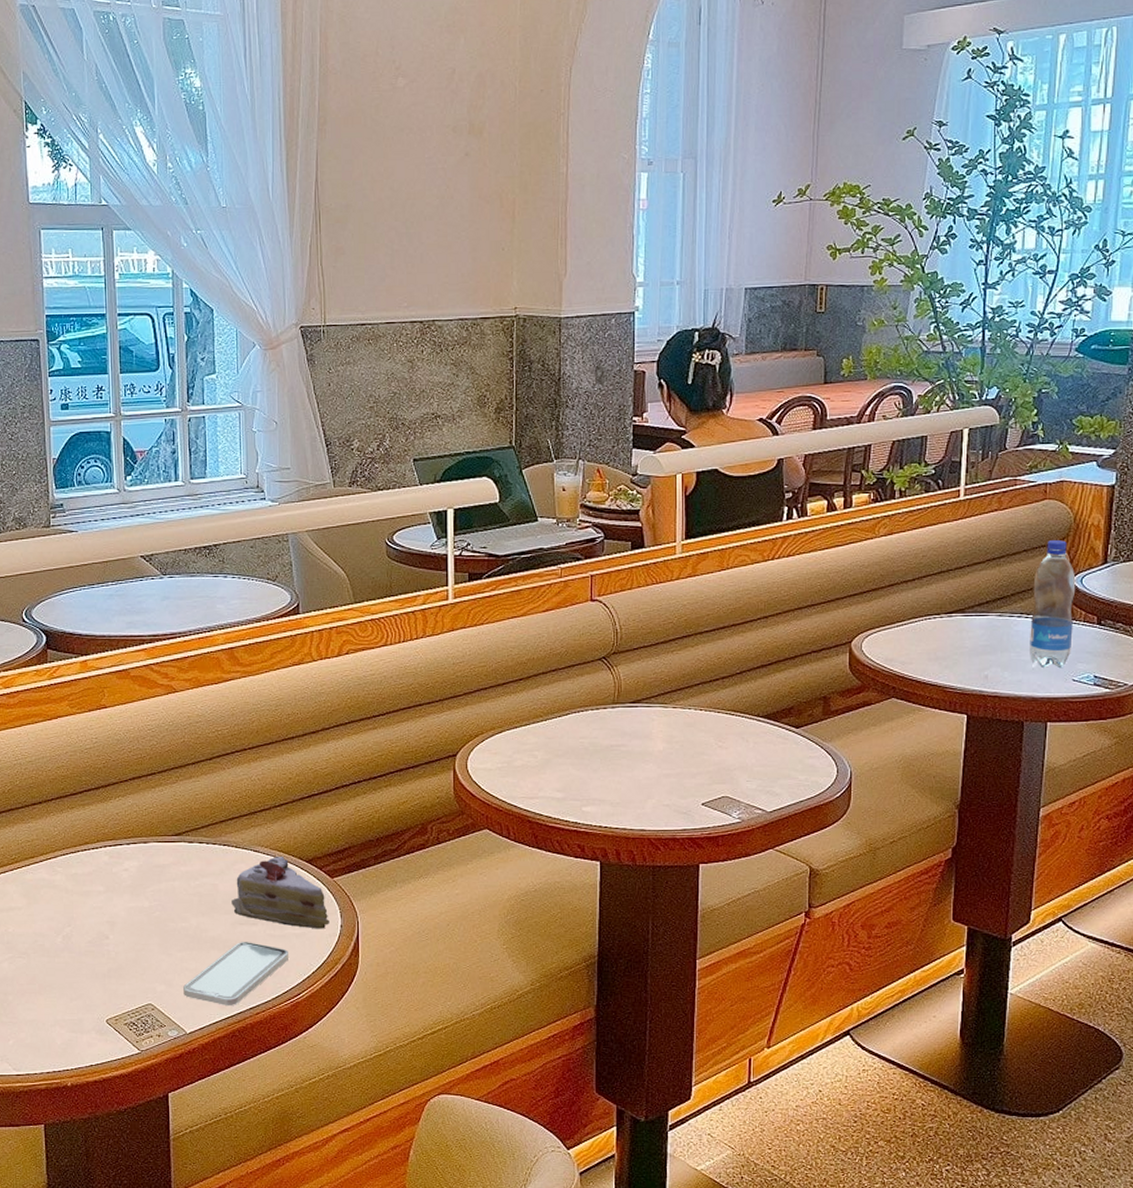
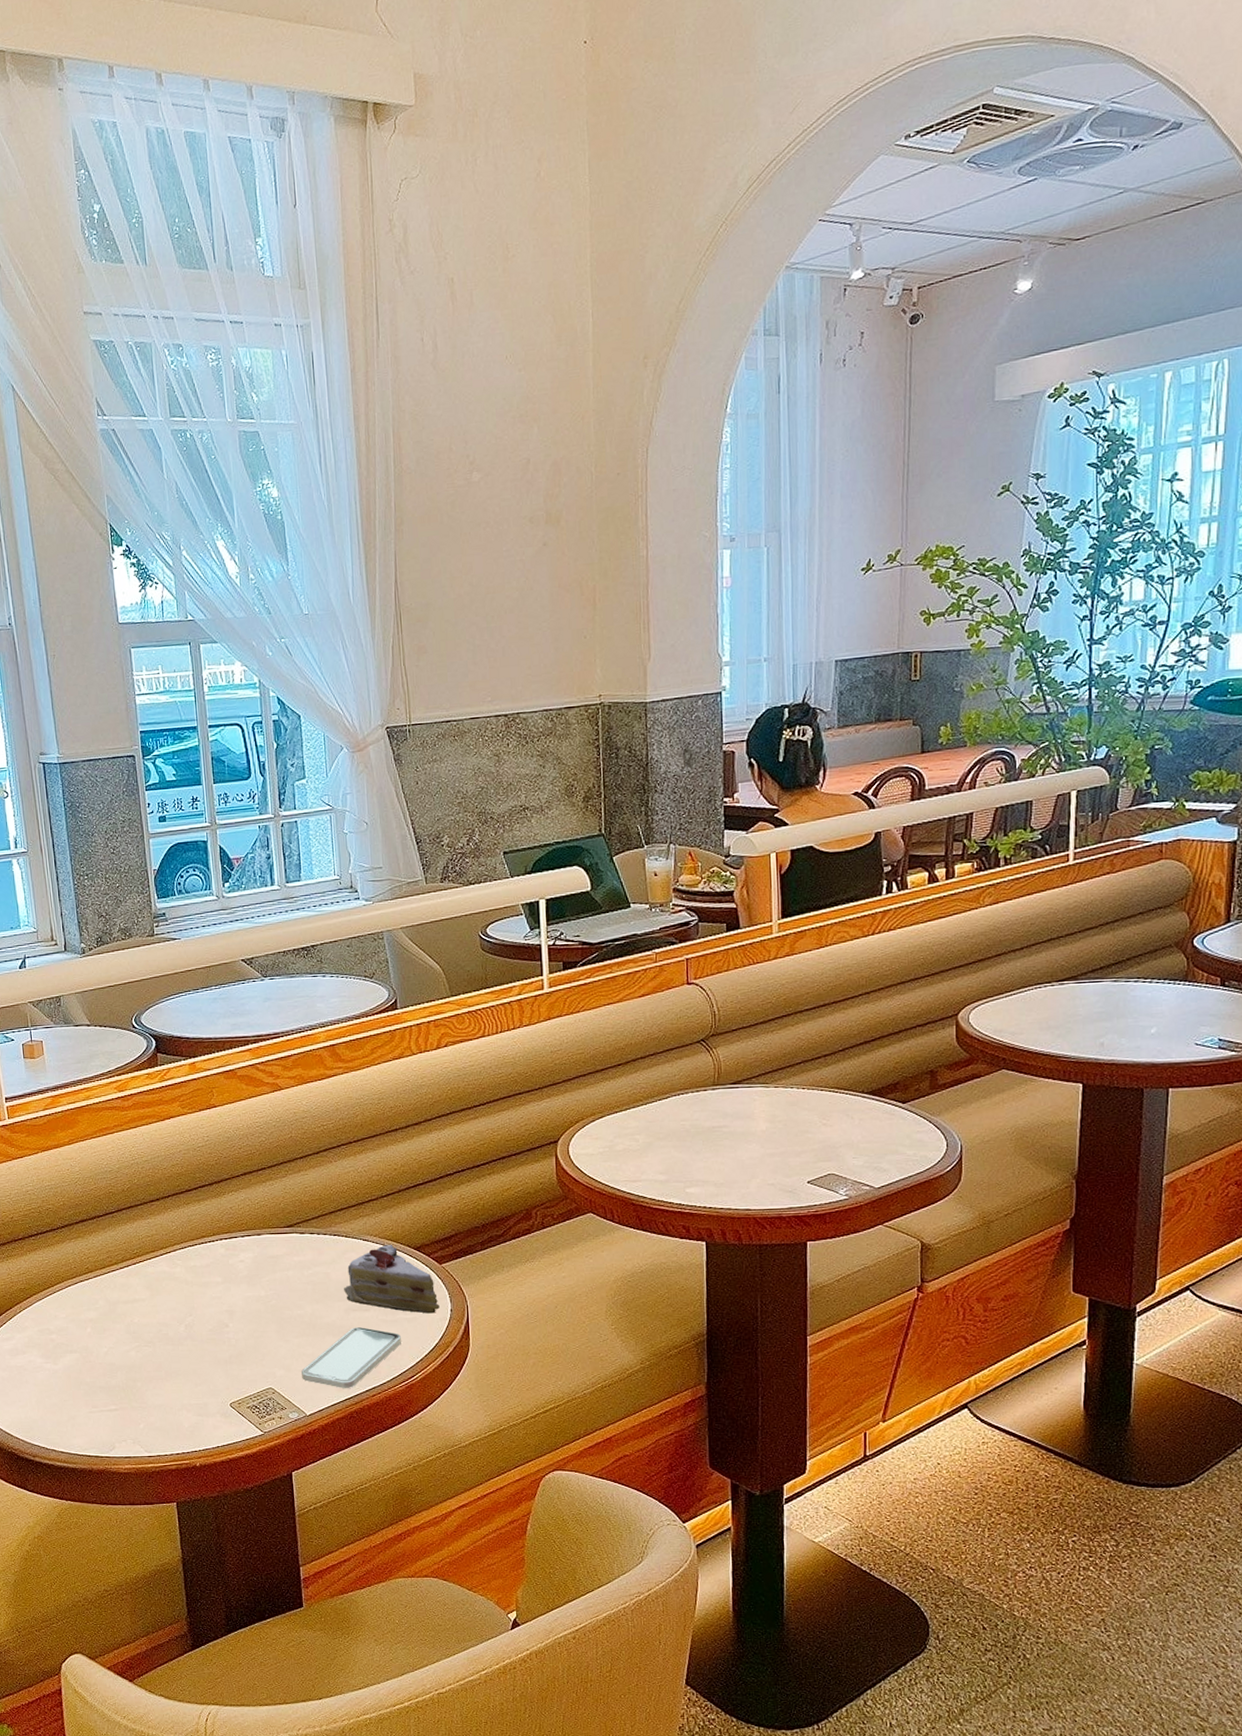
bottle: present [1030,540,1076,668] -> none [1148,901,1197,1033]

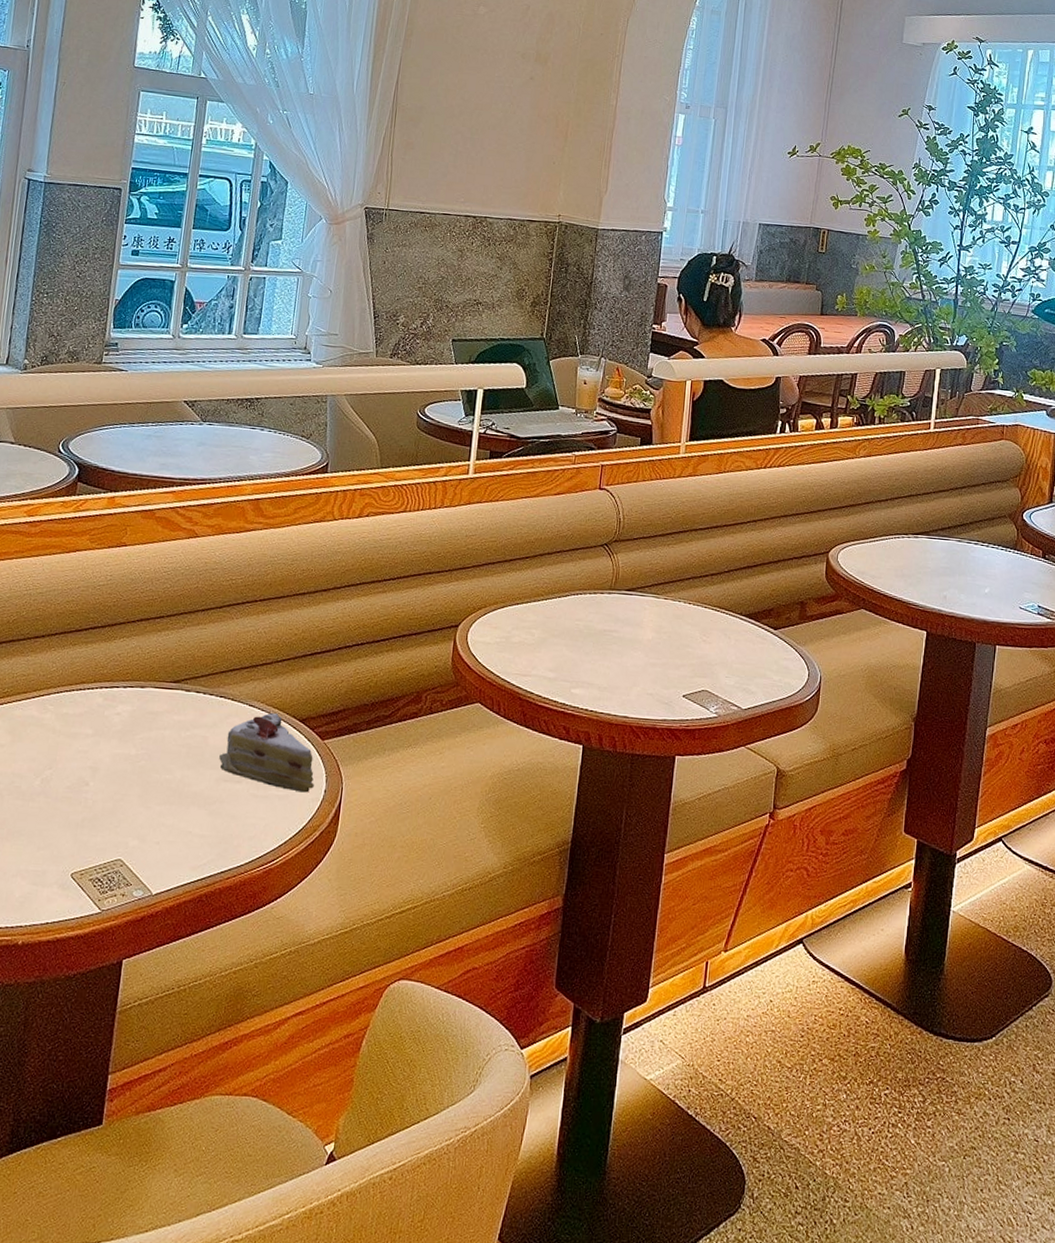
smartphone: present [301,1327,401,1388] -> none [156,800,269,868]

